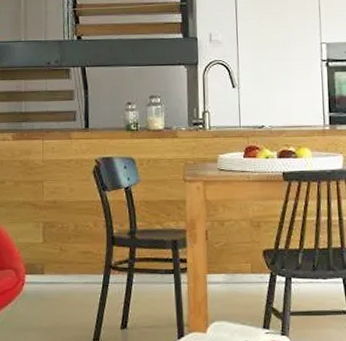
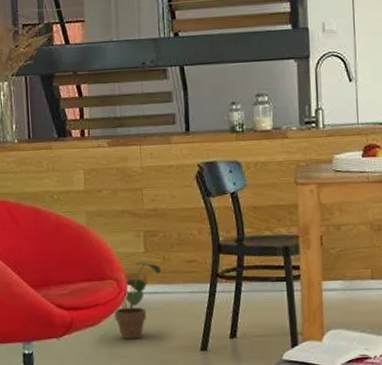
potted plant: none [12,252,58,330] -> present [115,262,161,340]

